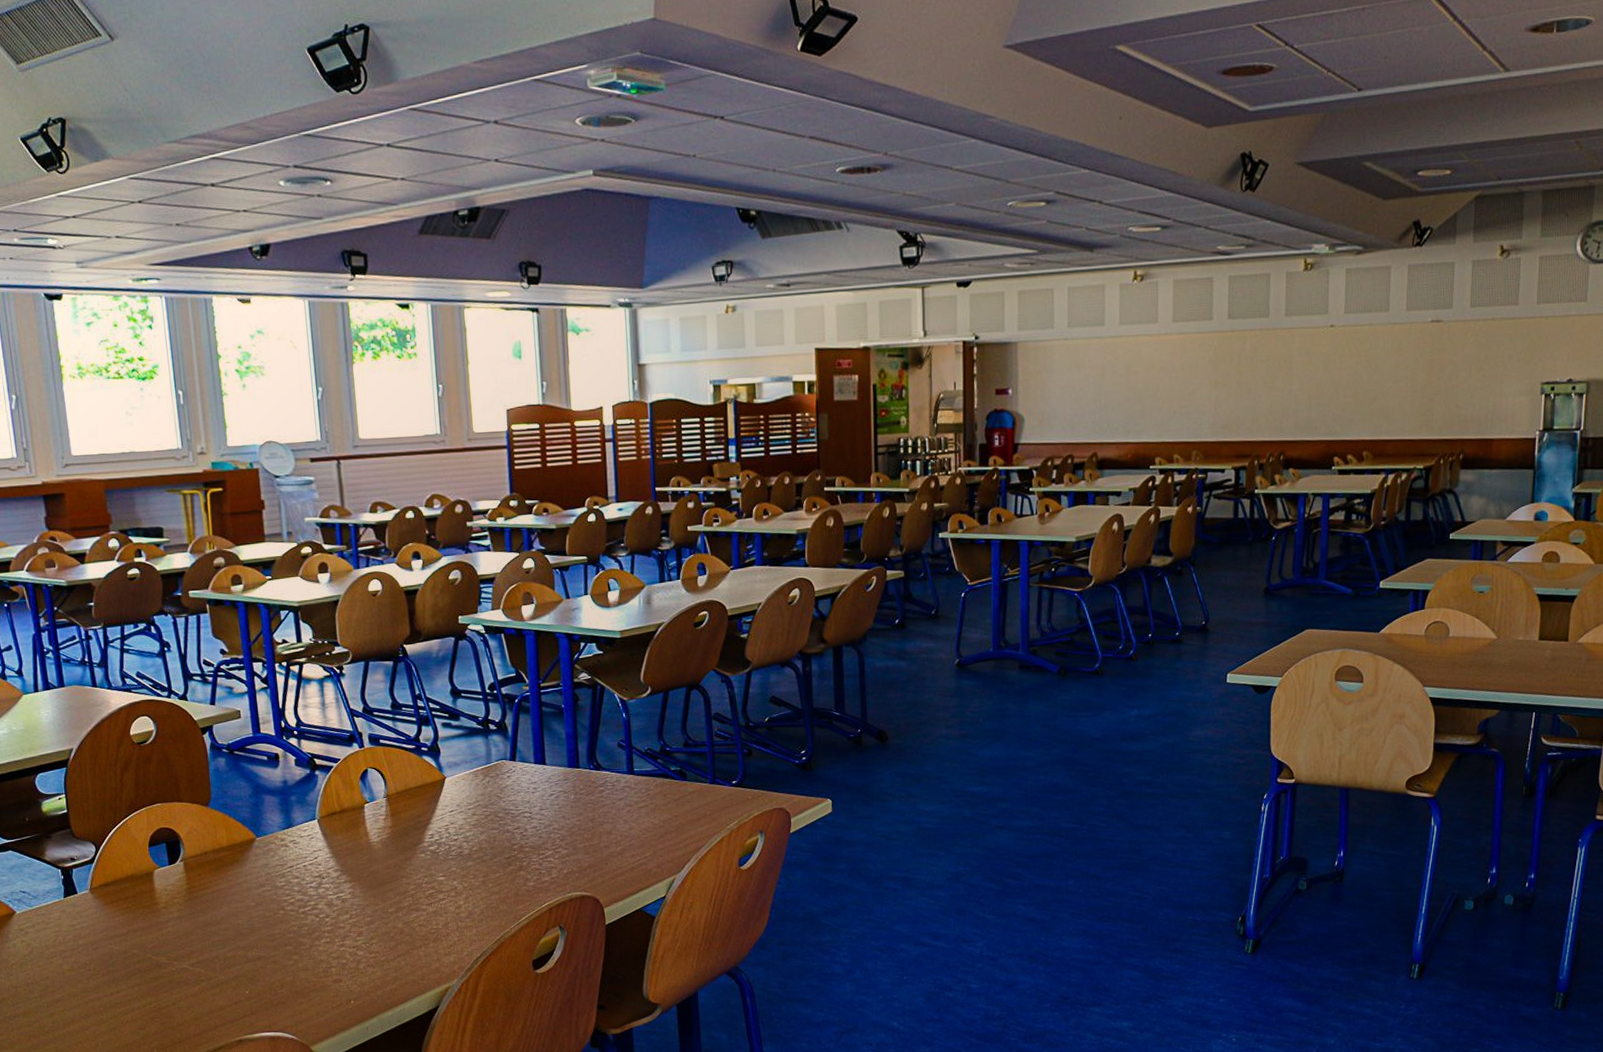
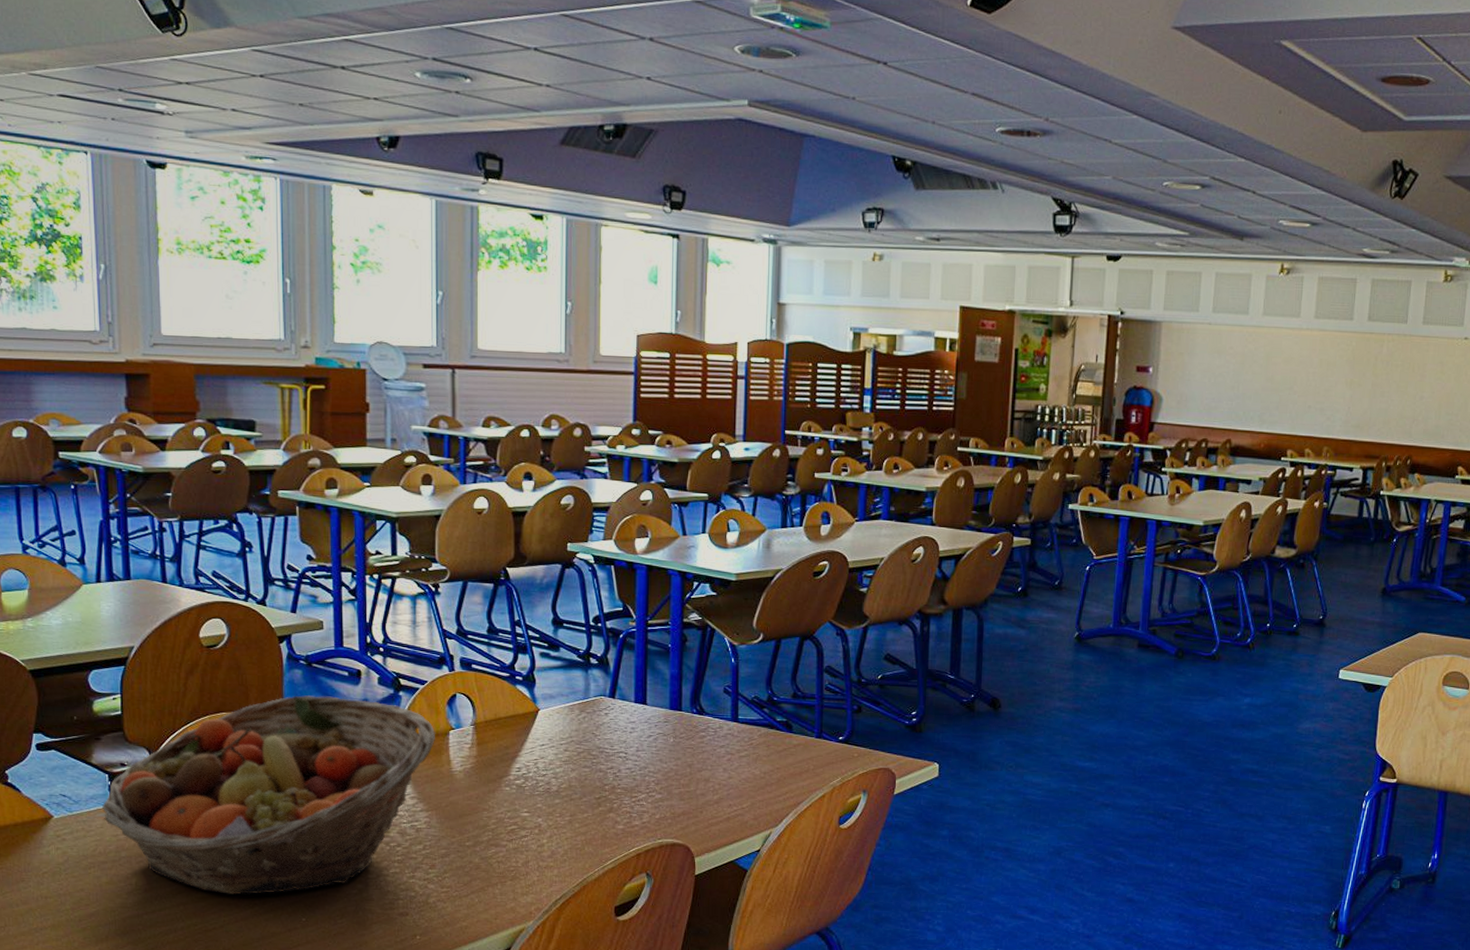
fruit basket: none [58,780,352,973] -> present [102,695,435,895]

